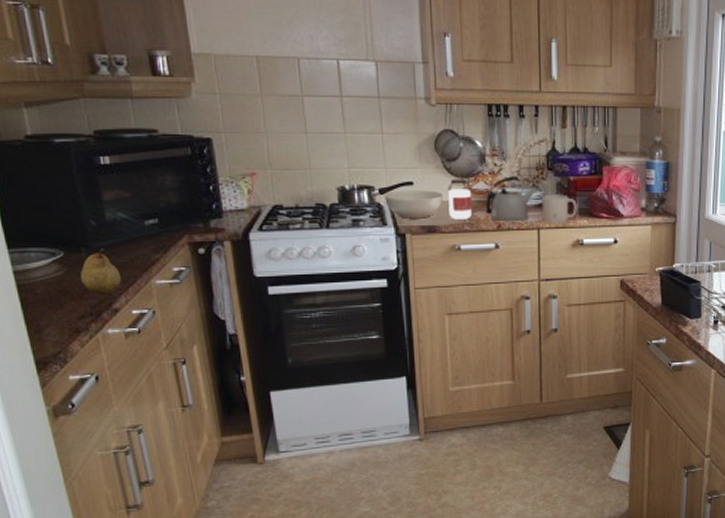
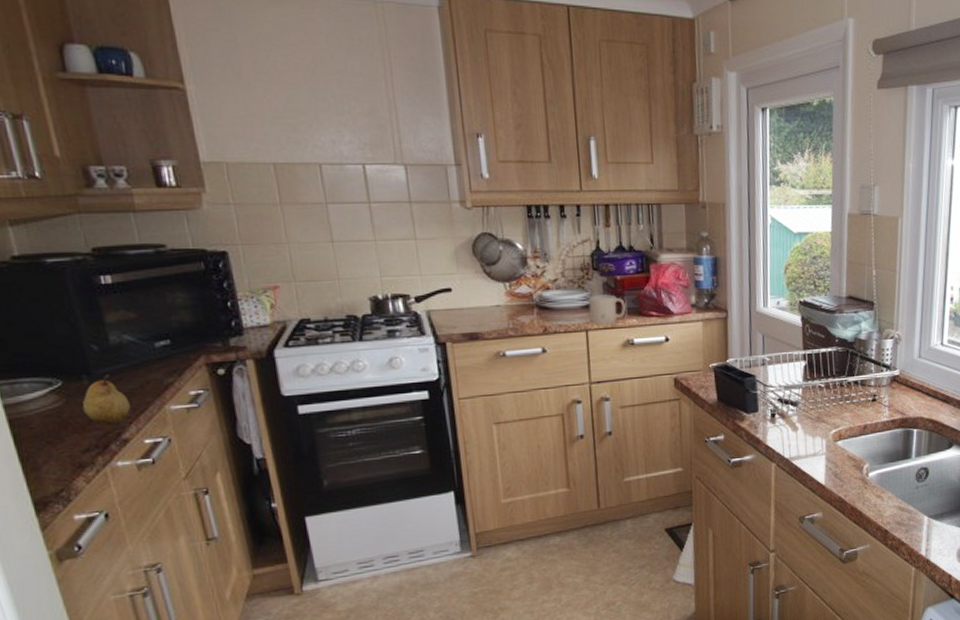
bowl: present [383,190,444,219] -> none [420,296,485,327]
jar: present [447,179,473,220] -> none [488,283,517,325]
kettle: present [485,176,536,222] -> none [529,278,582,326]

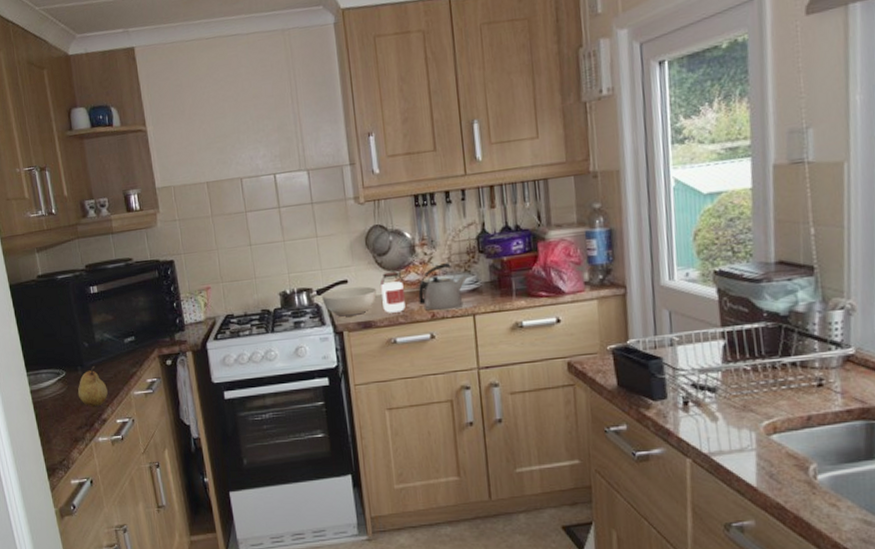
bowl: none [420,296,485,327] -> present [321,286,377,317]
jar: none [488,283,517,325] -> present [379,271,406,313]
kettle: none [529,278,582,326] -> present [418,263,468,312]
mug: present [588,293,626,326] -> none [474,276,514,310]

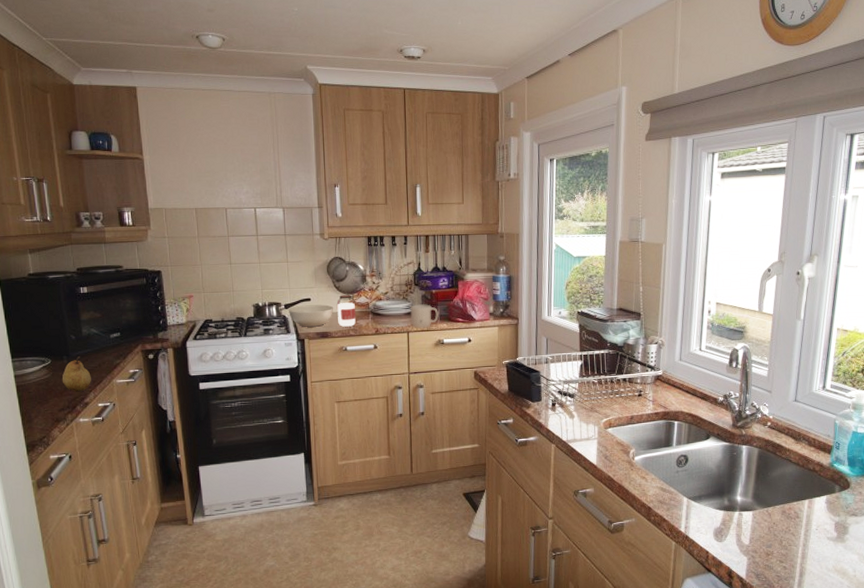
kettle: present [418,263,468,312] -> none [366,291,405,328]
mug: none [474,276,514,310] -> present [410,303,439,329]

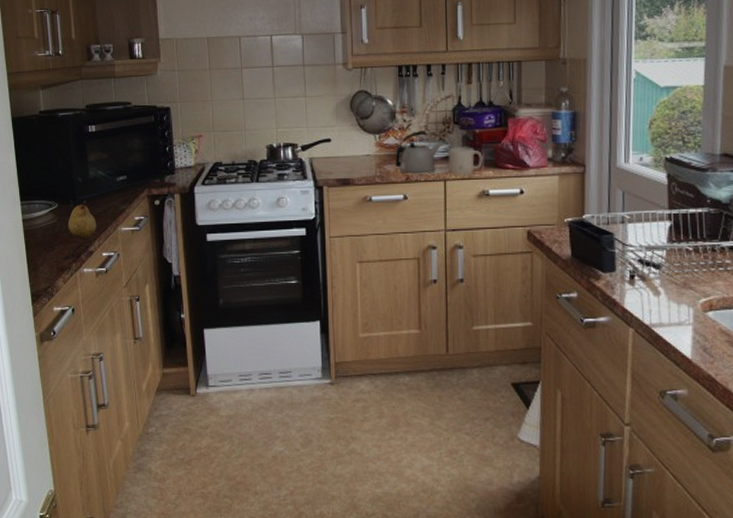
bowl: present [288,304,334,327] -> none [305,146,358,172]
jar: present [336,295,357,327] -> none [360,135,384,173]
kettle: none [366,291,405,328] -> present [395,131,442,175]

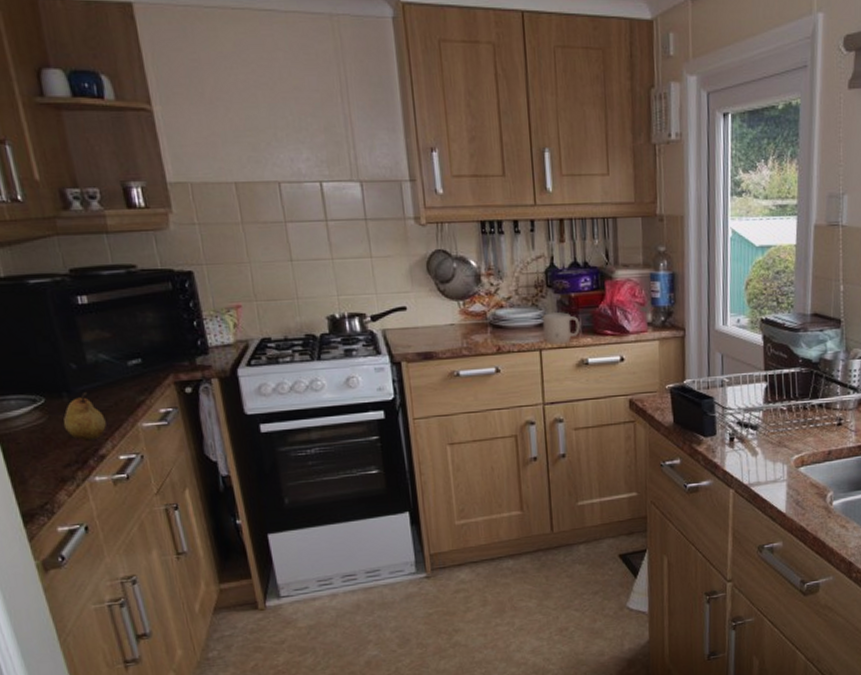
kettle: present [395,131,442,175] -> none [483,295,535,345]

